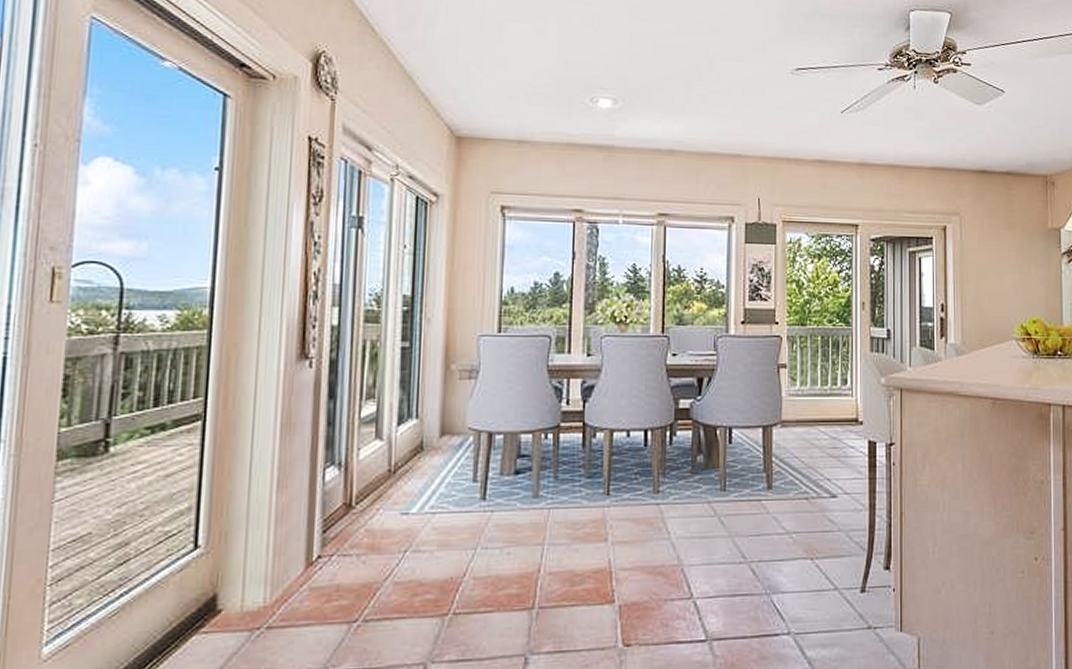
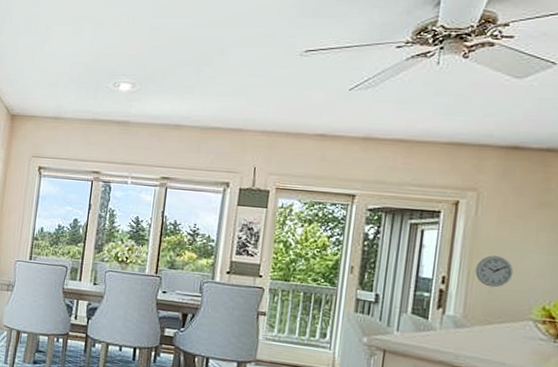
wall clock: none [966,279,996,311] -> present [475,255,514,288]

